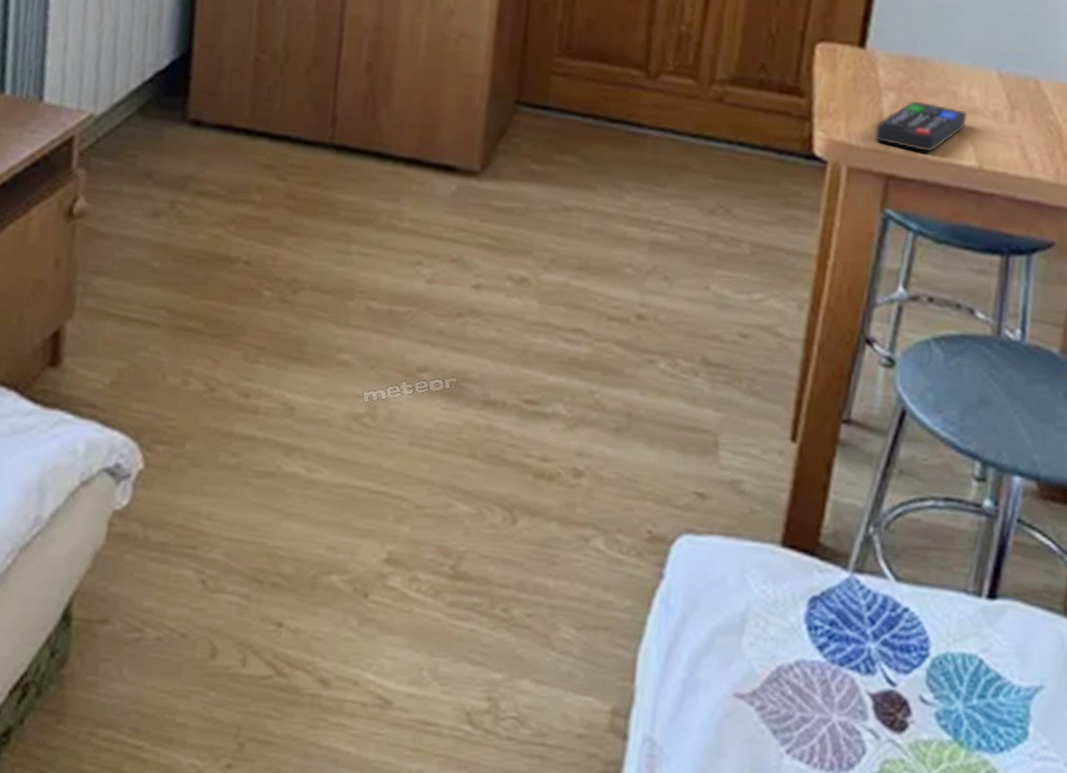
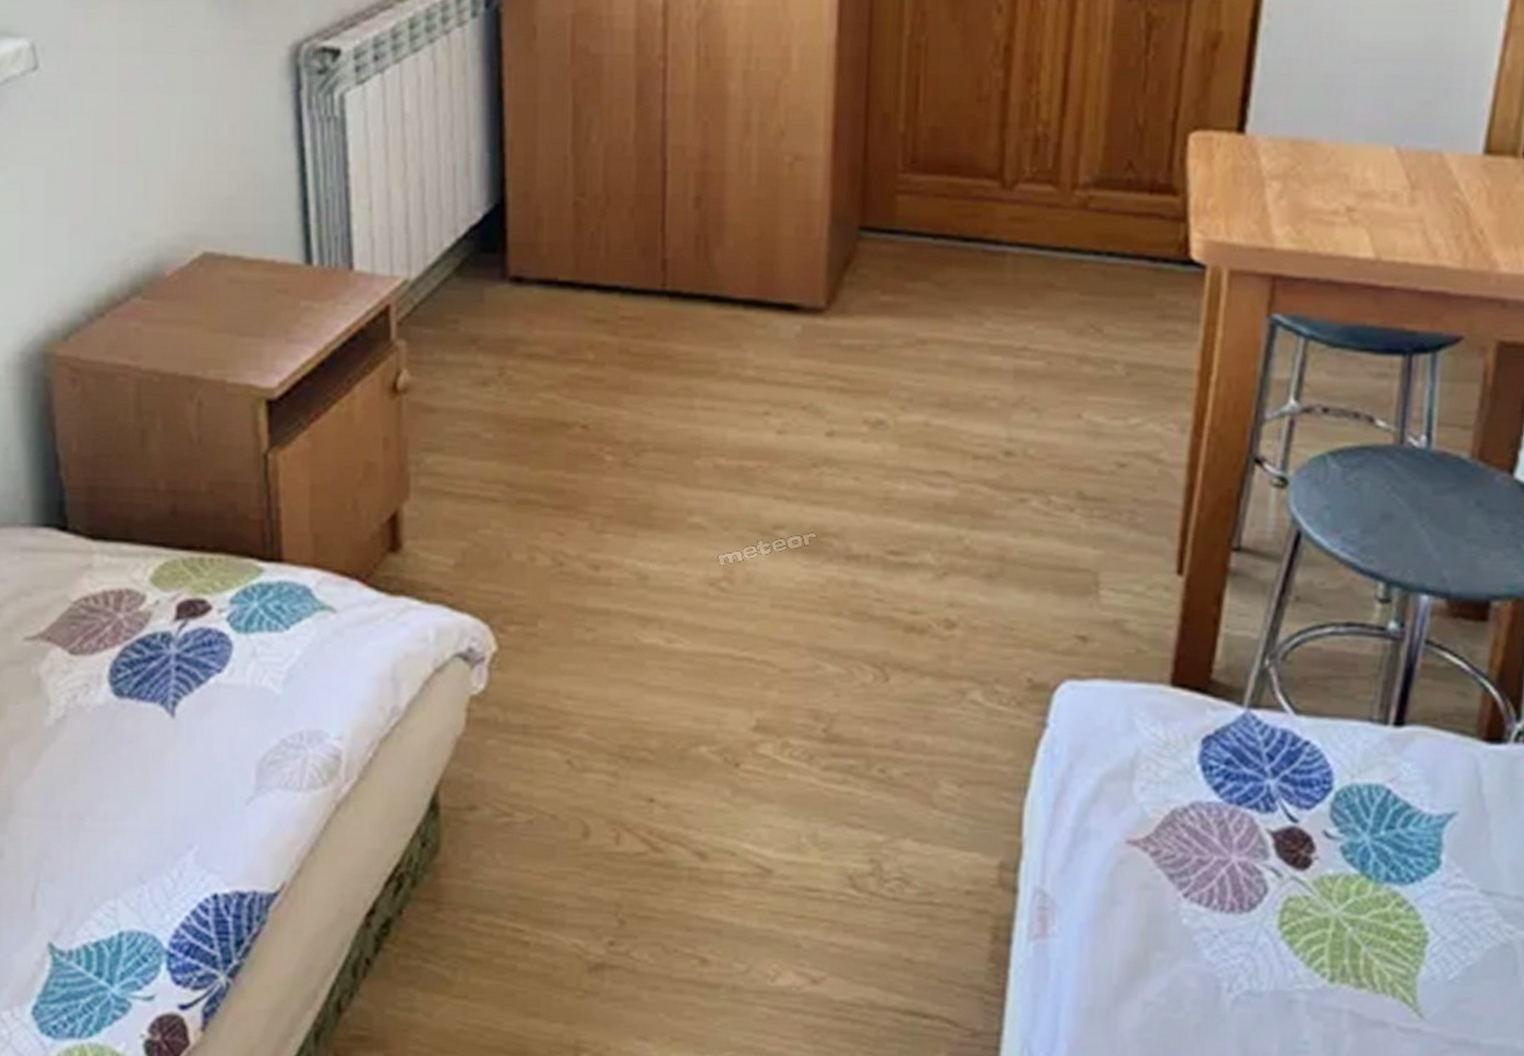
remote control: present [874,101,968,153] -> none [1257,189,1363,247]

